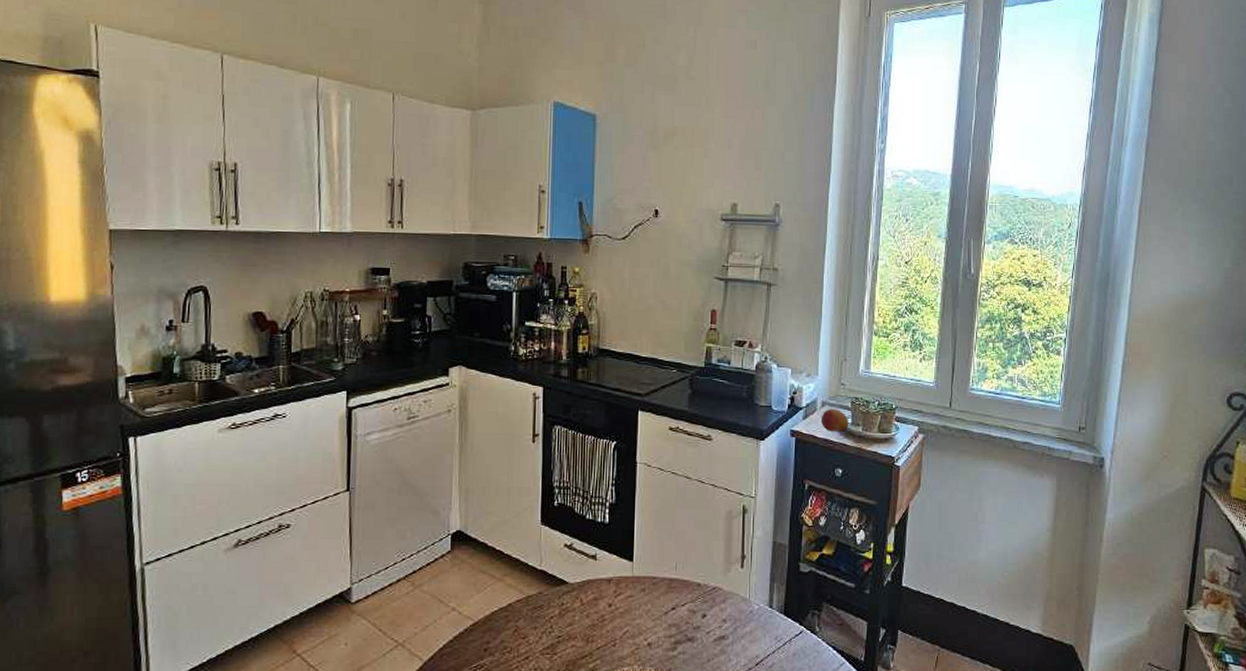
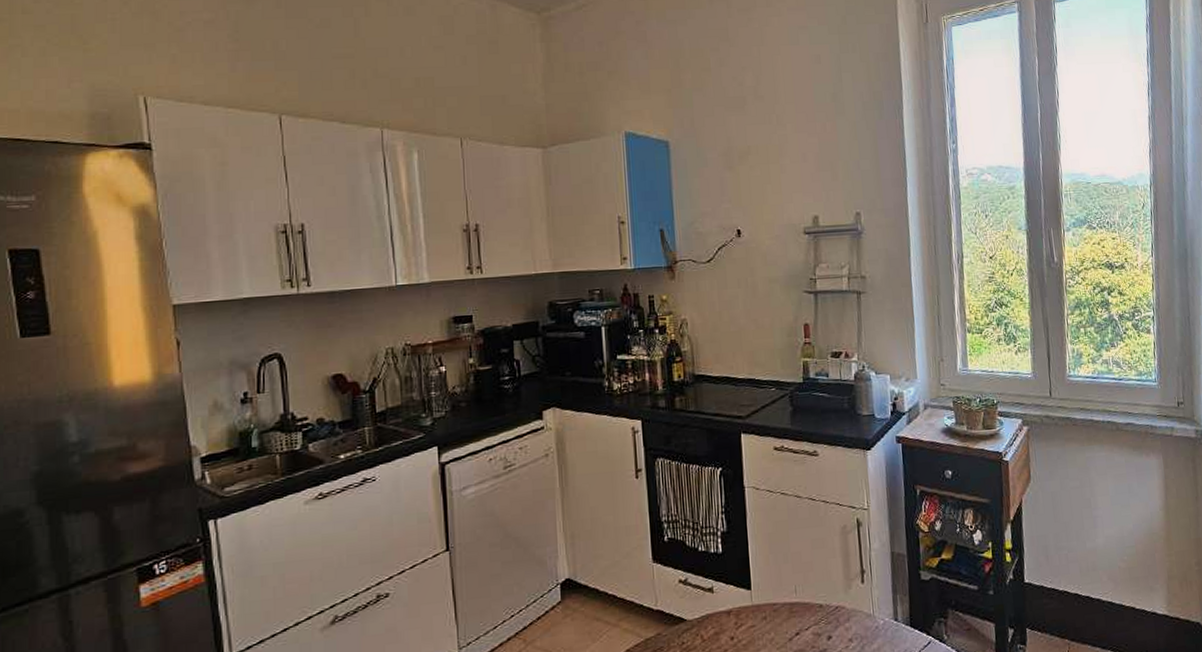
fruit: present [820,409,849,431] -> none [924,411,954,434]

